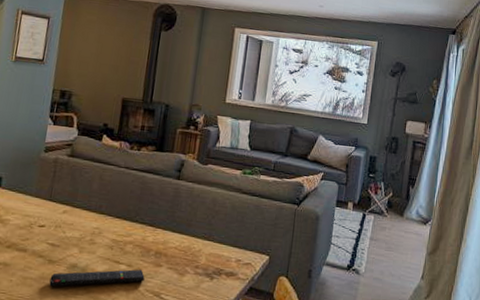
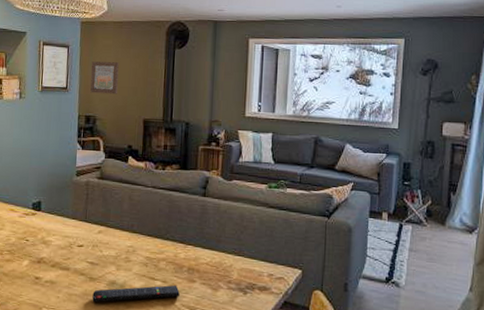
wall art: none [68,35,102,71] -> present [90,61,119,94]

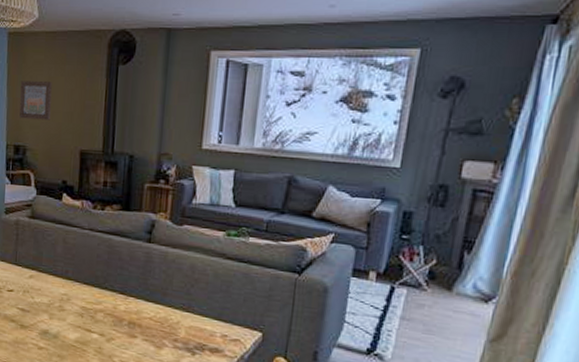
remote control: present [92,285,180,303] -> none [23,338,119,353]

